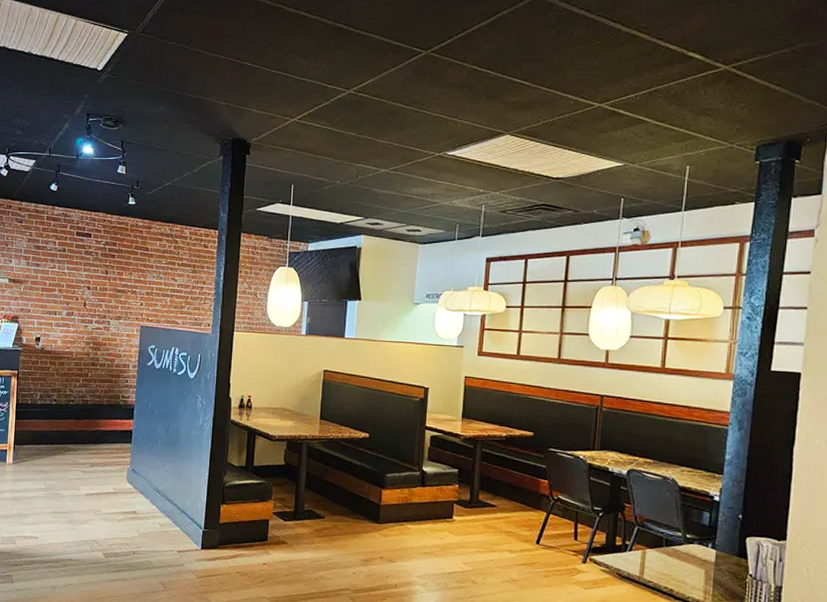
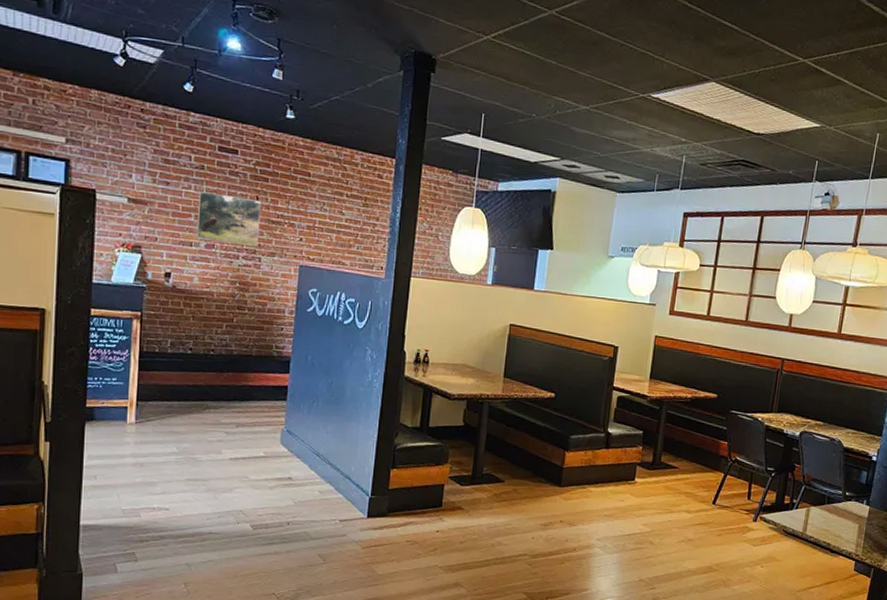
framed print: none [59,270,110,312] -> present [195,191,262,246]

